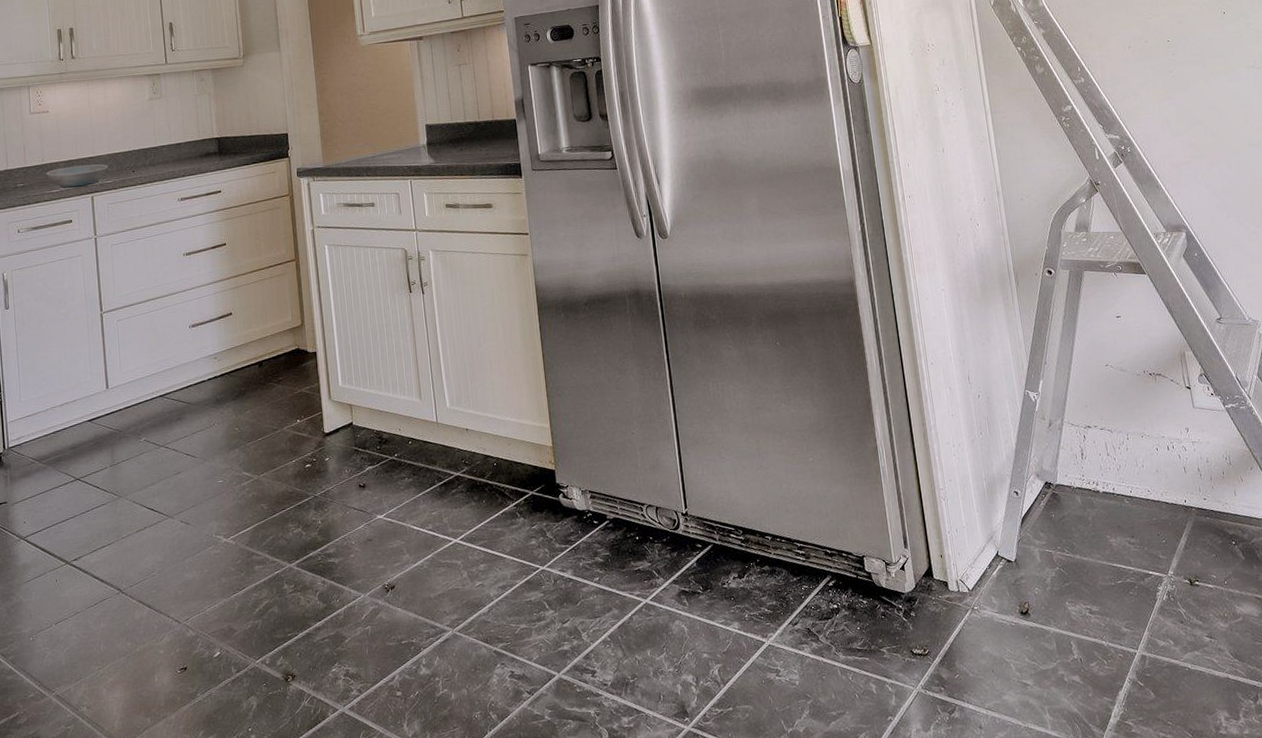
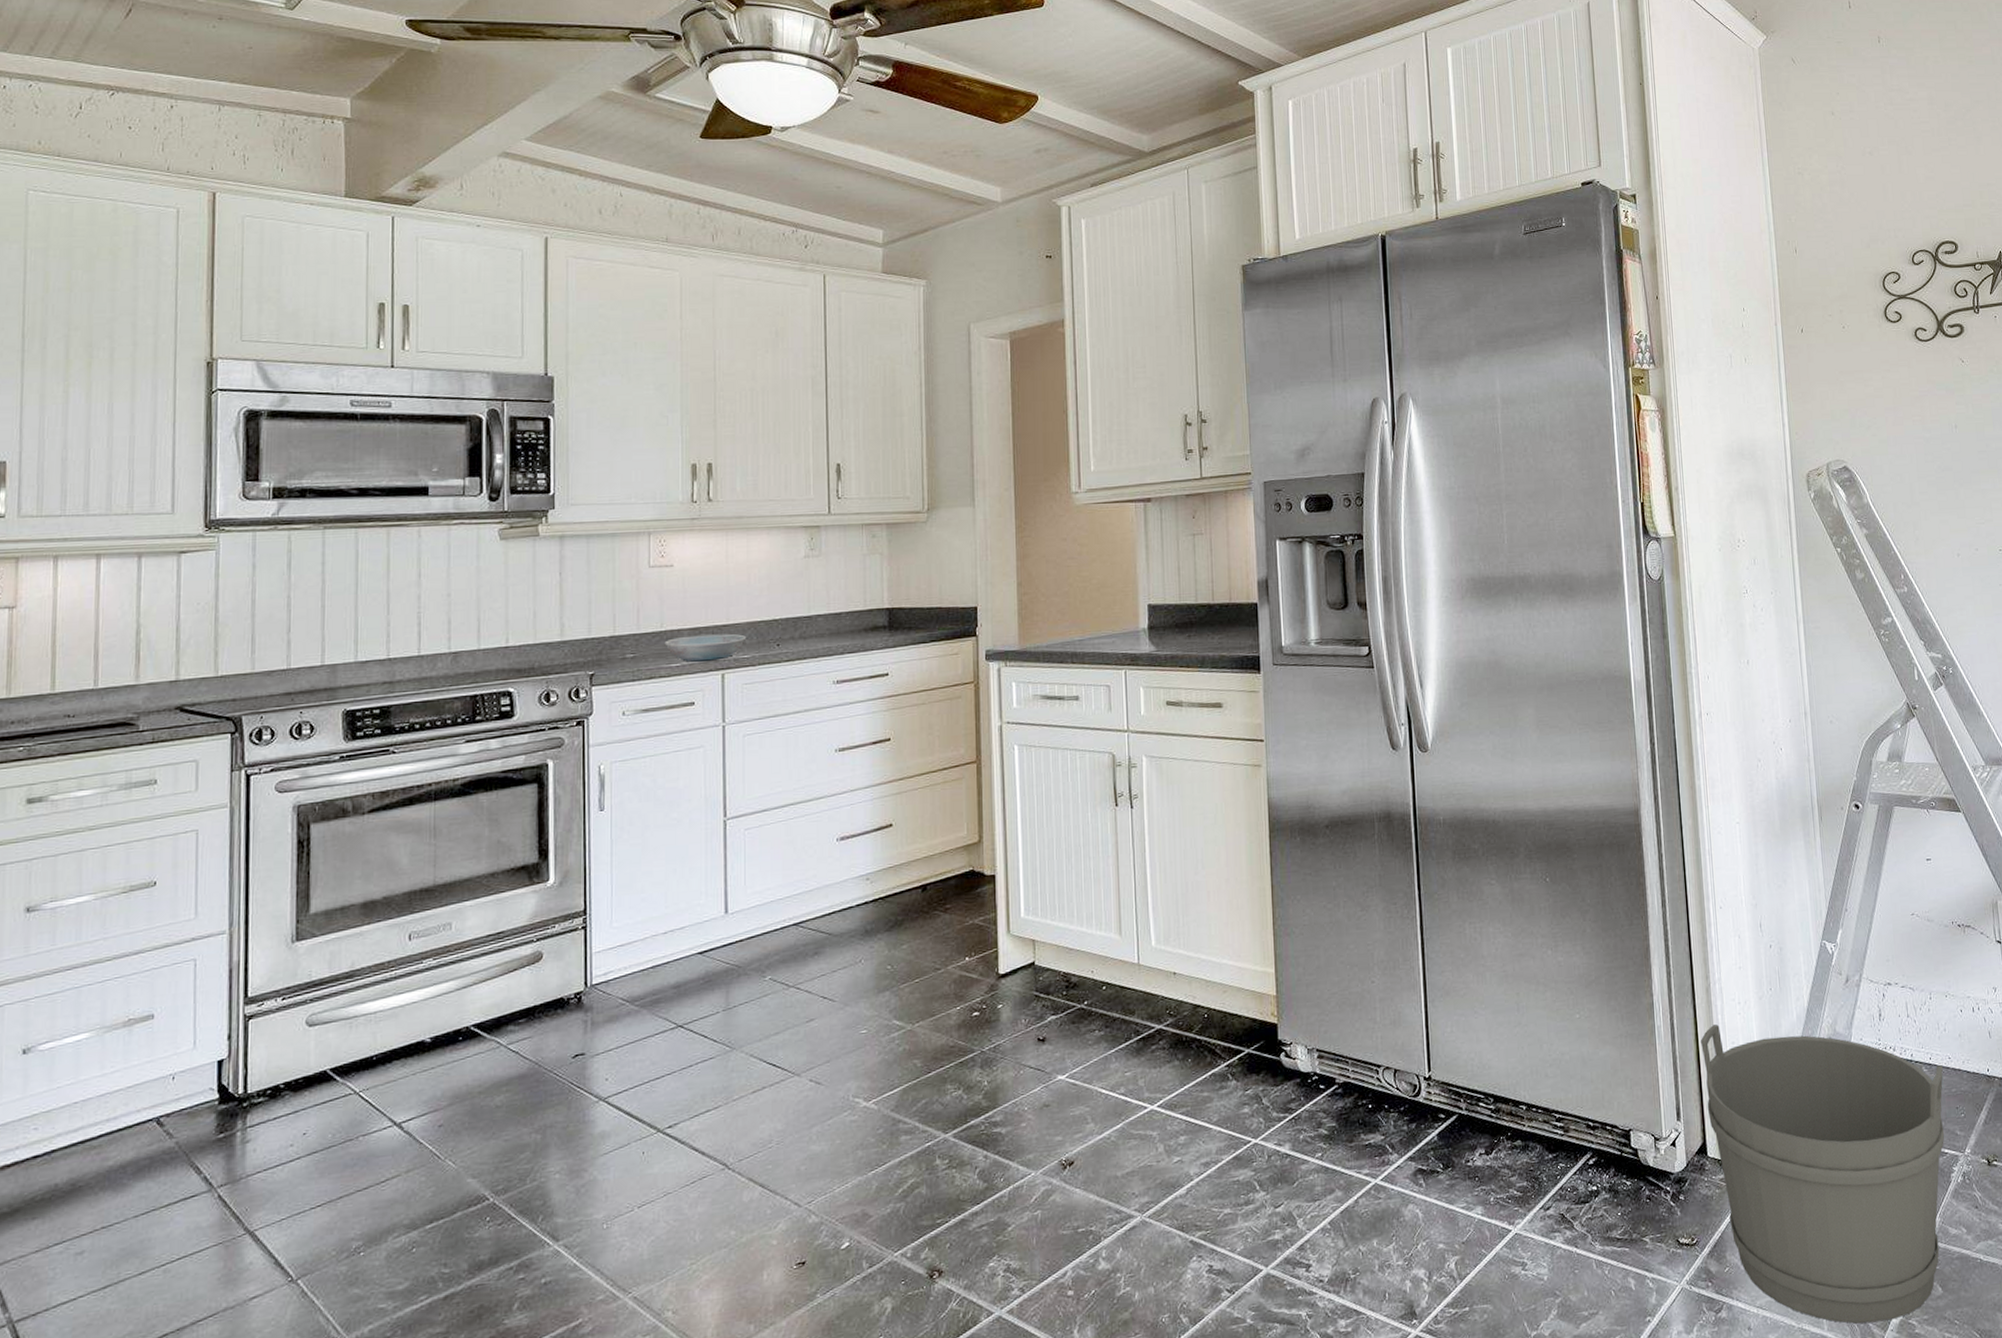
bucket: none [920,465,1150,724] -> present [1700,1024,1945,1324]

